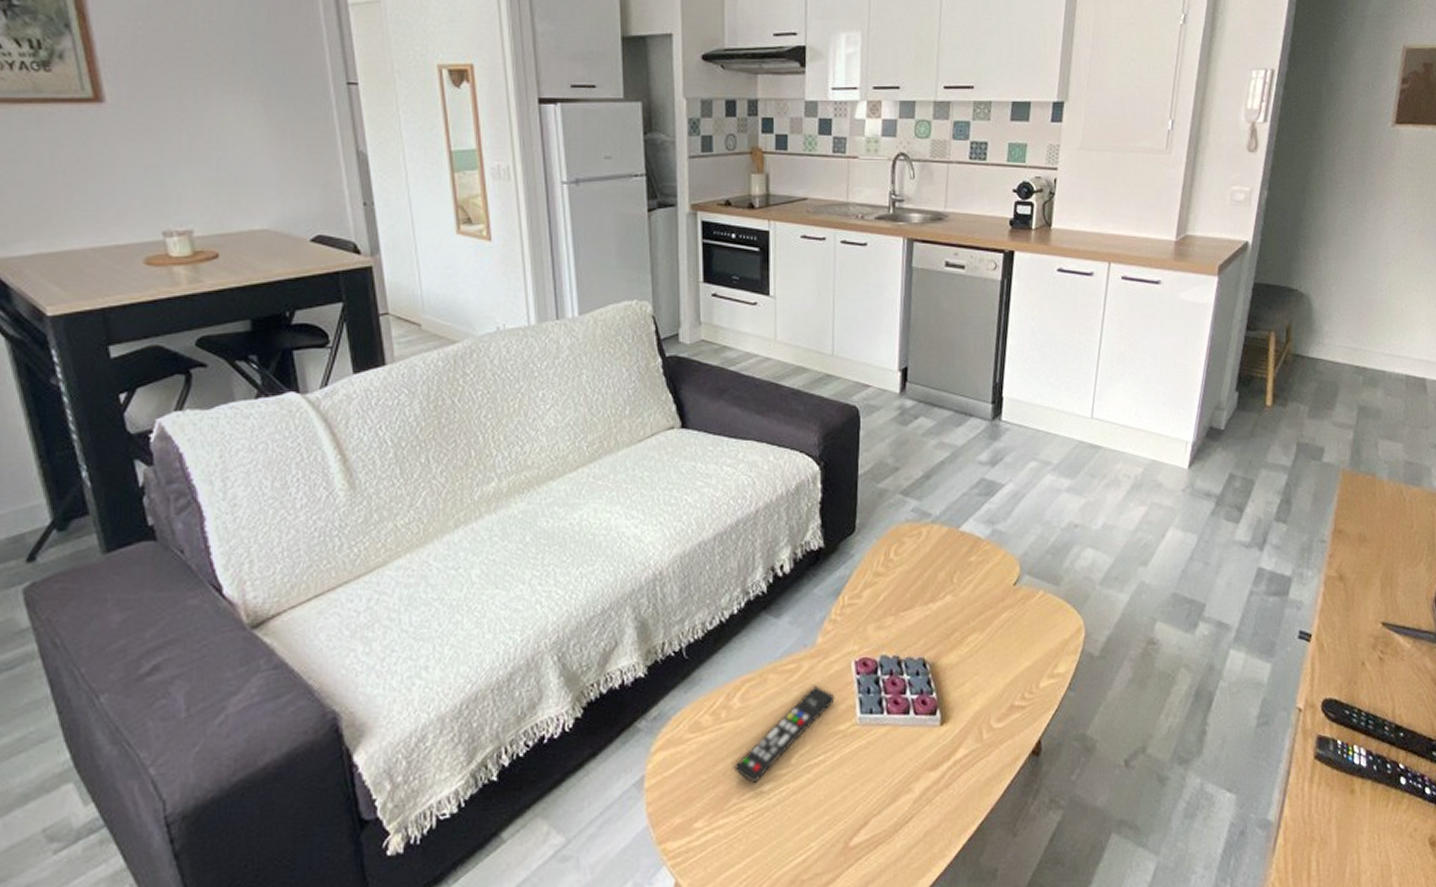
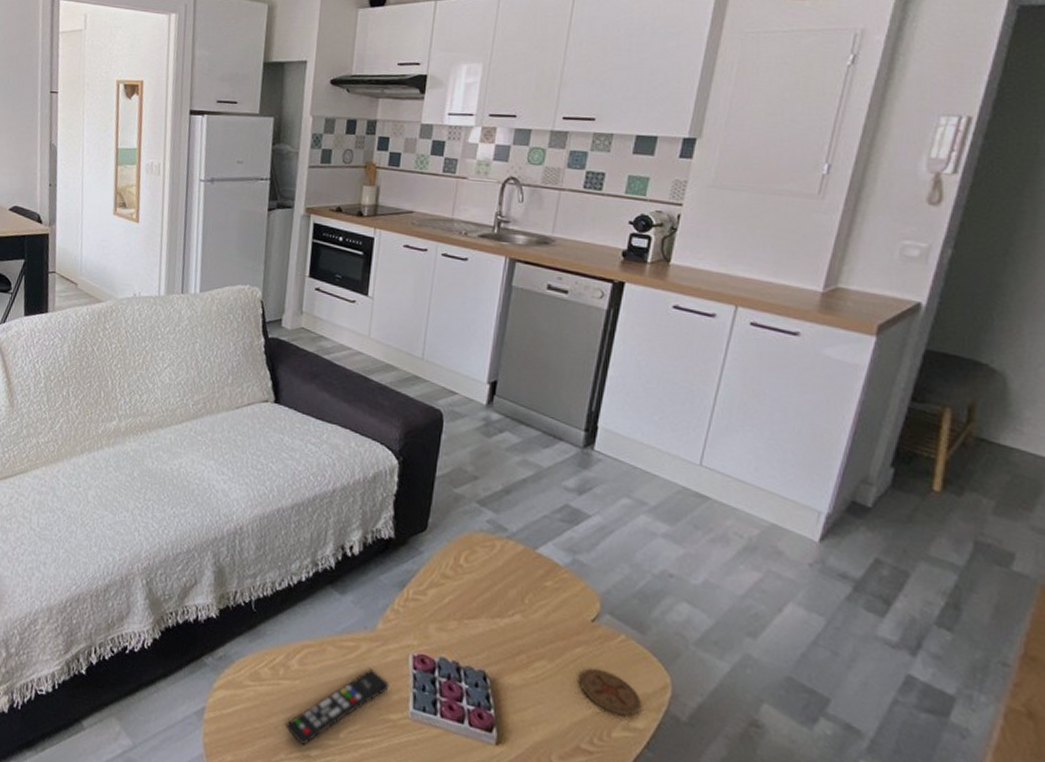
coaster: none [1007,628,1062,665] -> present [578,668,642,716]

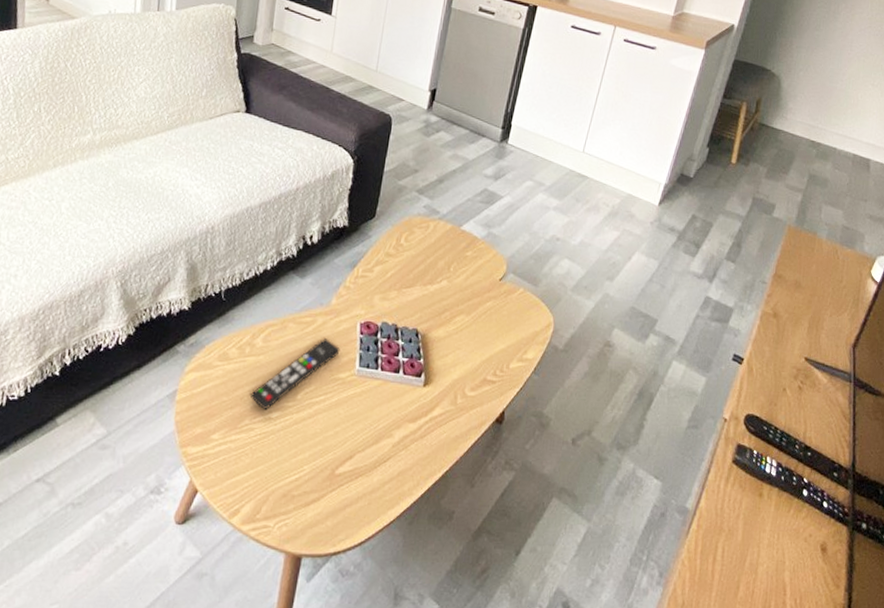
coaster: present [578,668,642,716] -> none [487,317,533,350]

